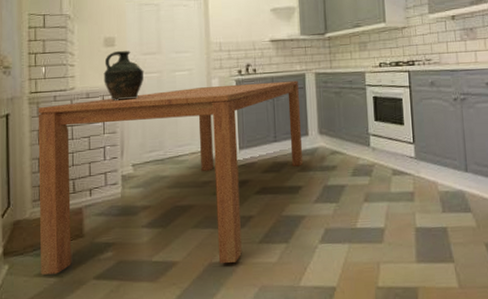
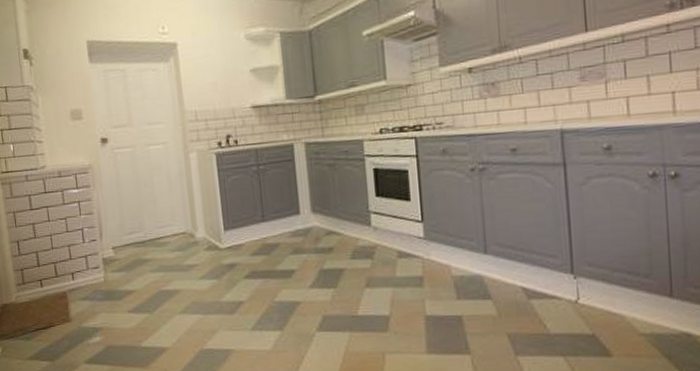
dining table: present [38,80,304,275] -> none [11,152,296,358]
ceramic jug: present [103,50,144,101] -> none [73,123,116,179]

